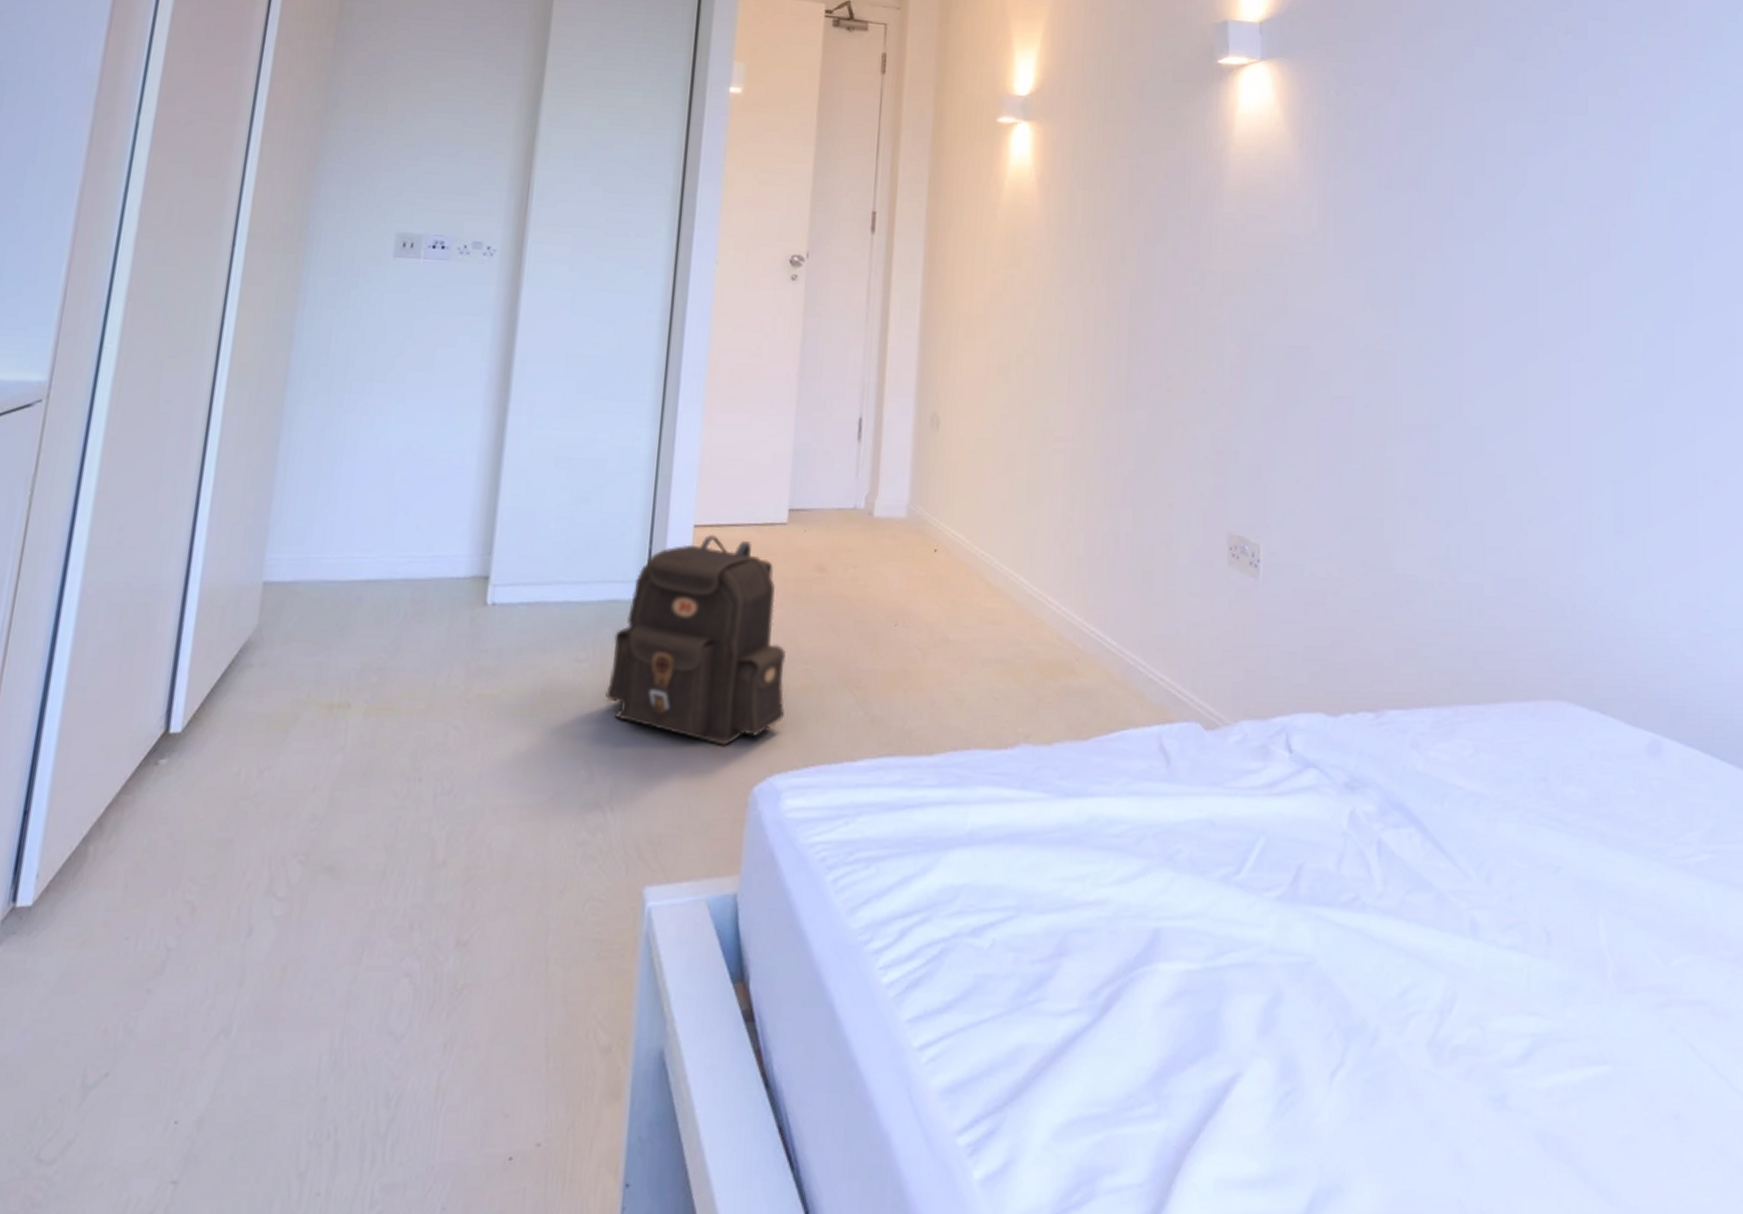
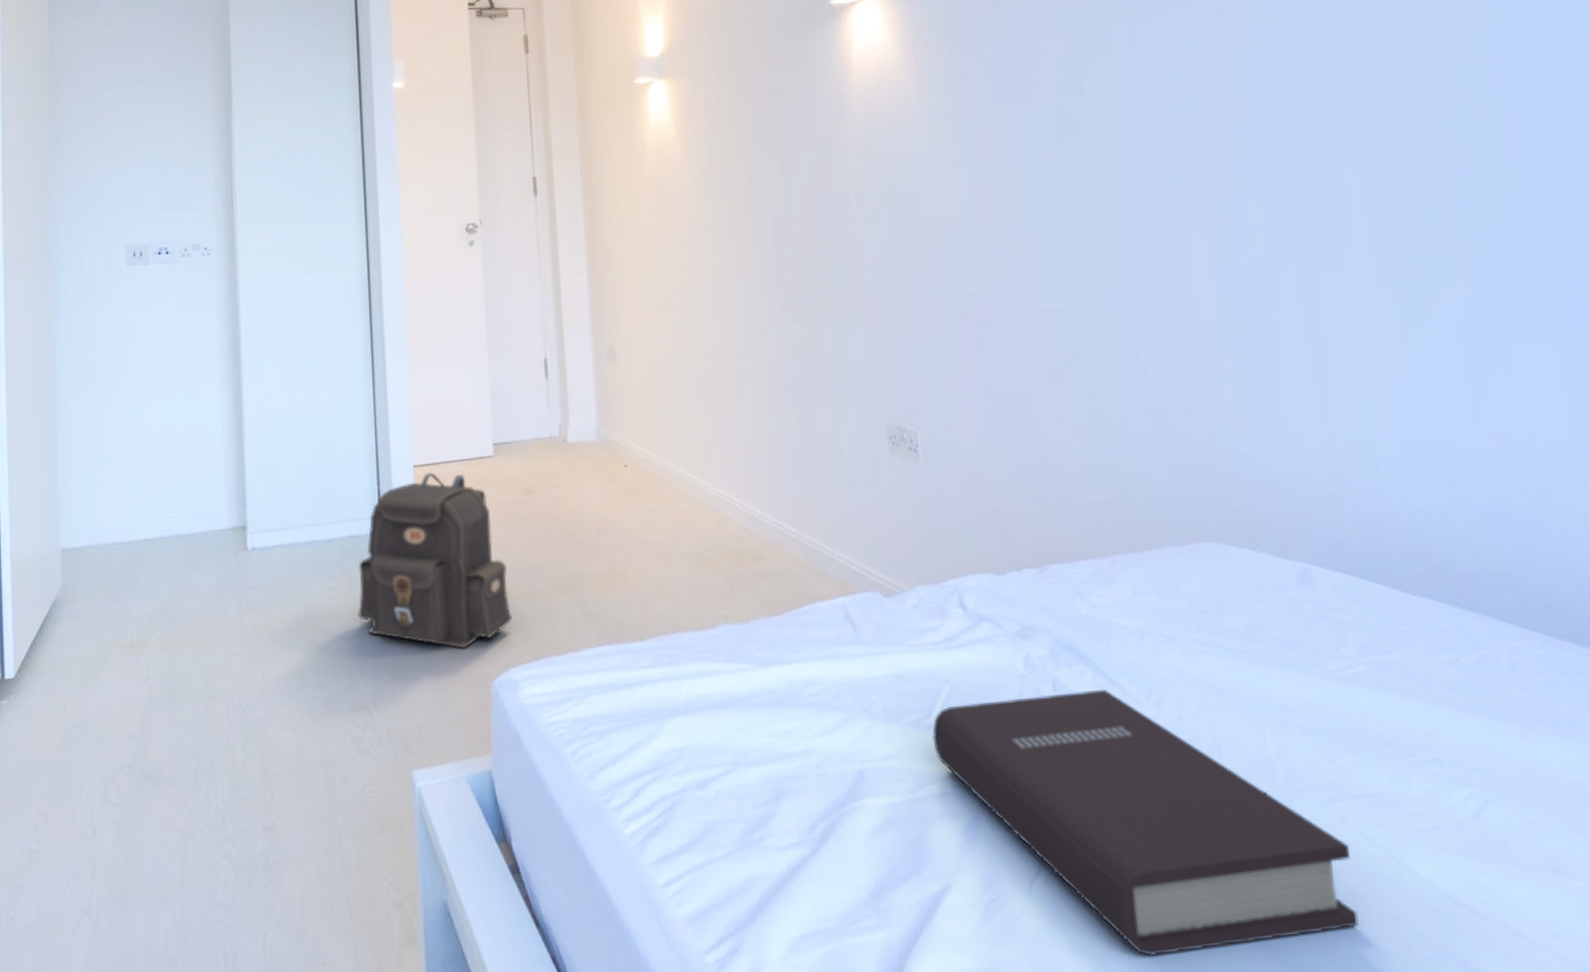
book: none [1239,857,1679,1172] -> present [931,690,1359,956]

